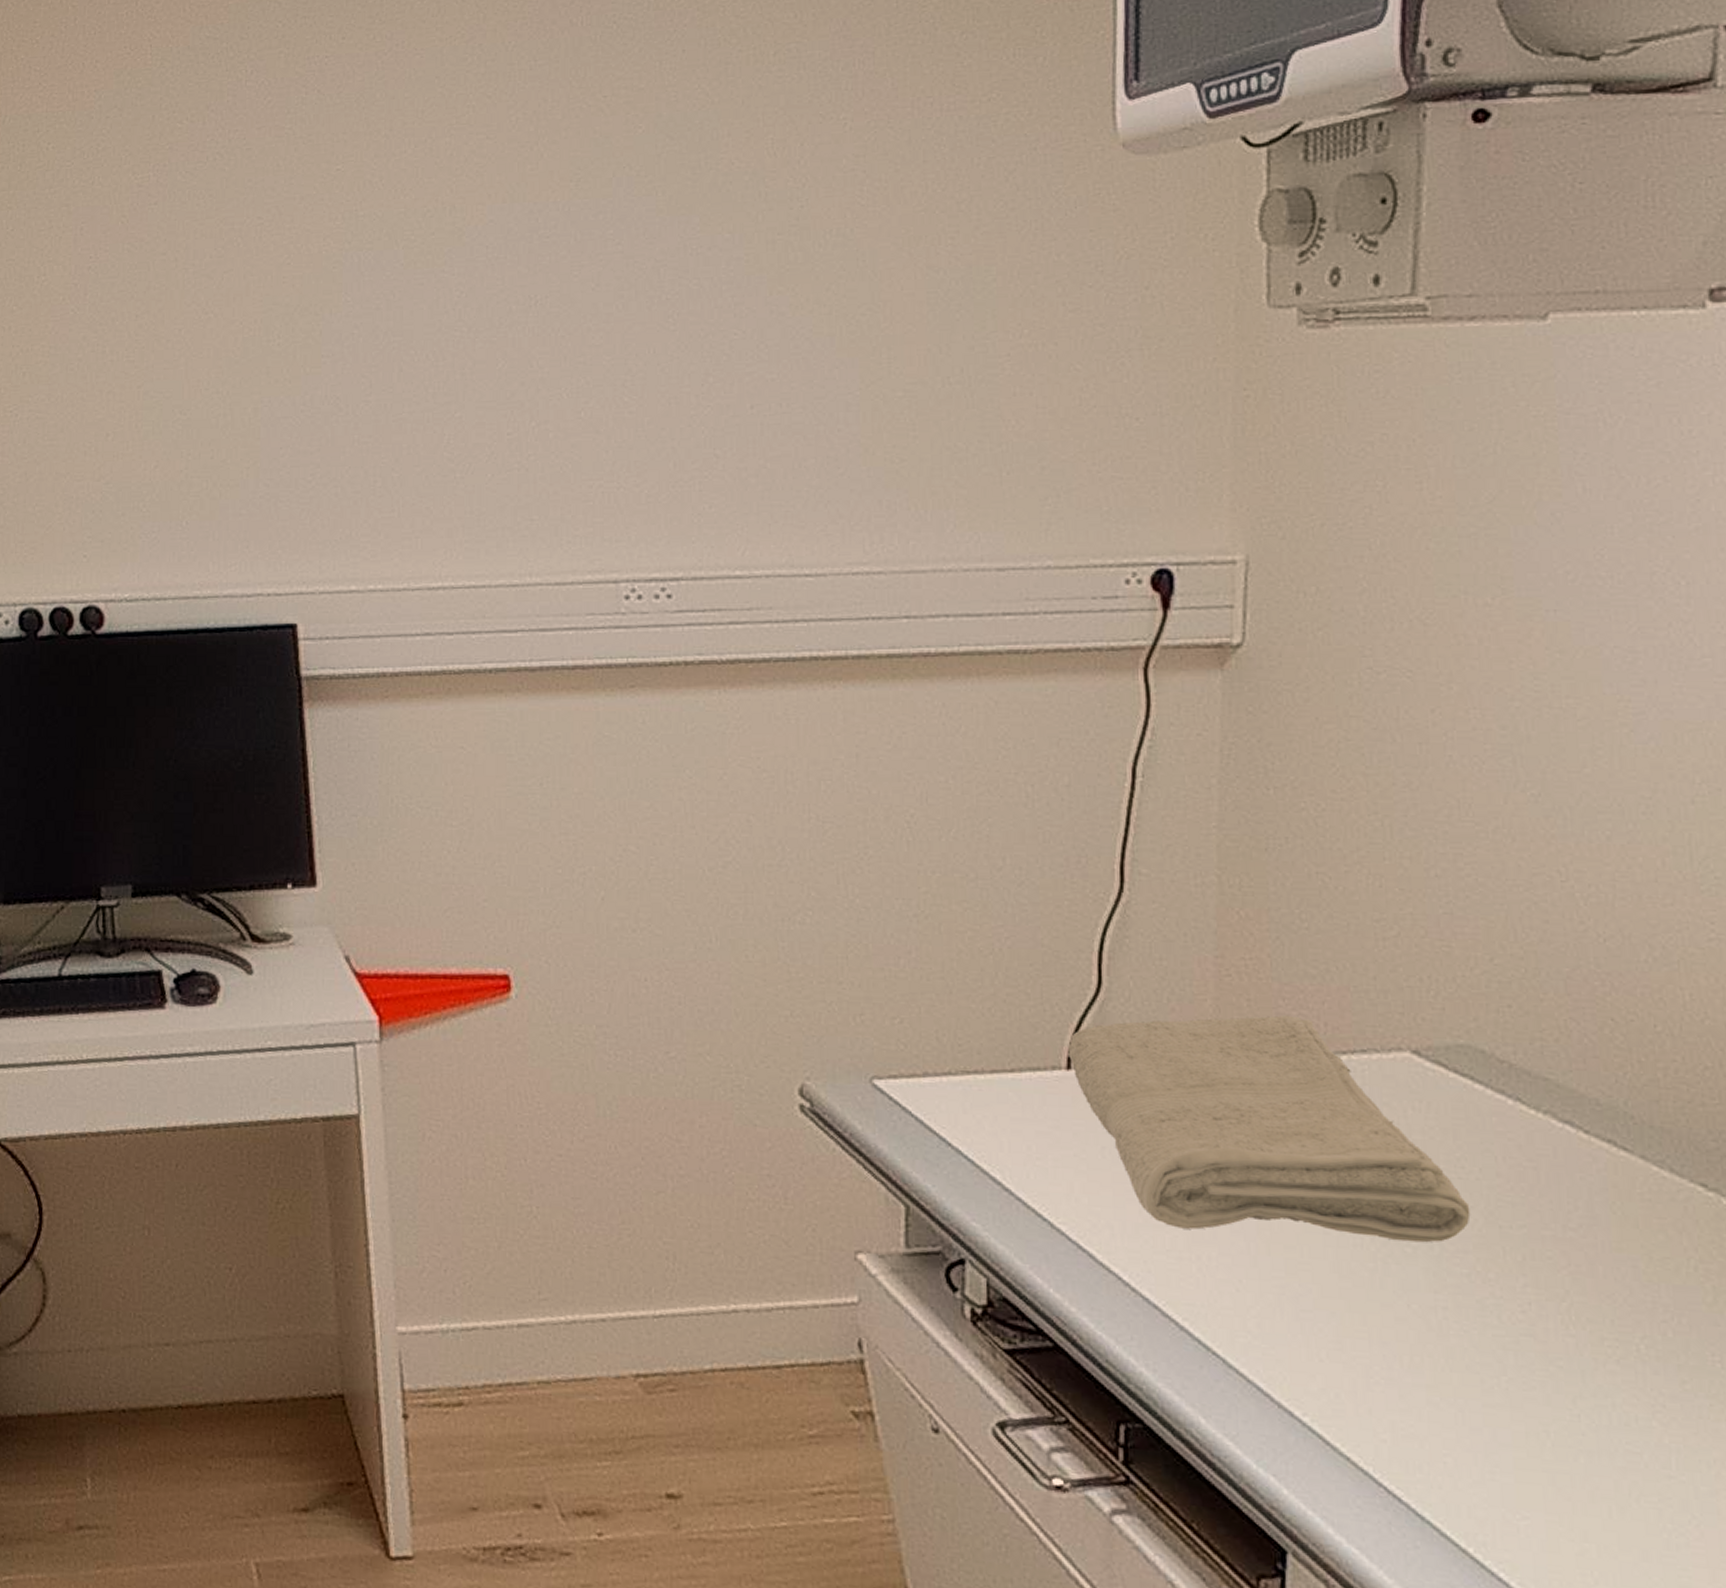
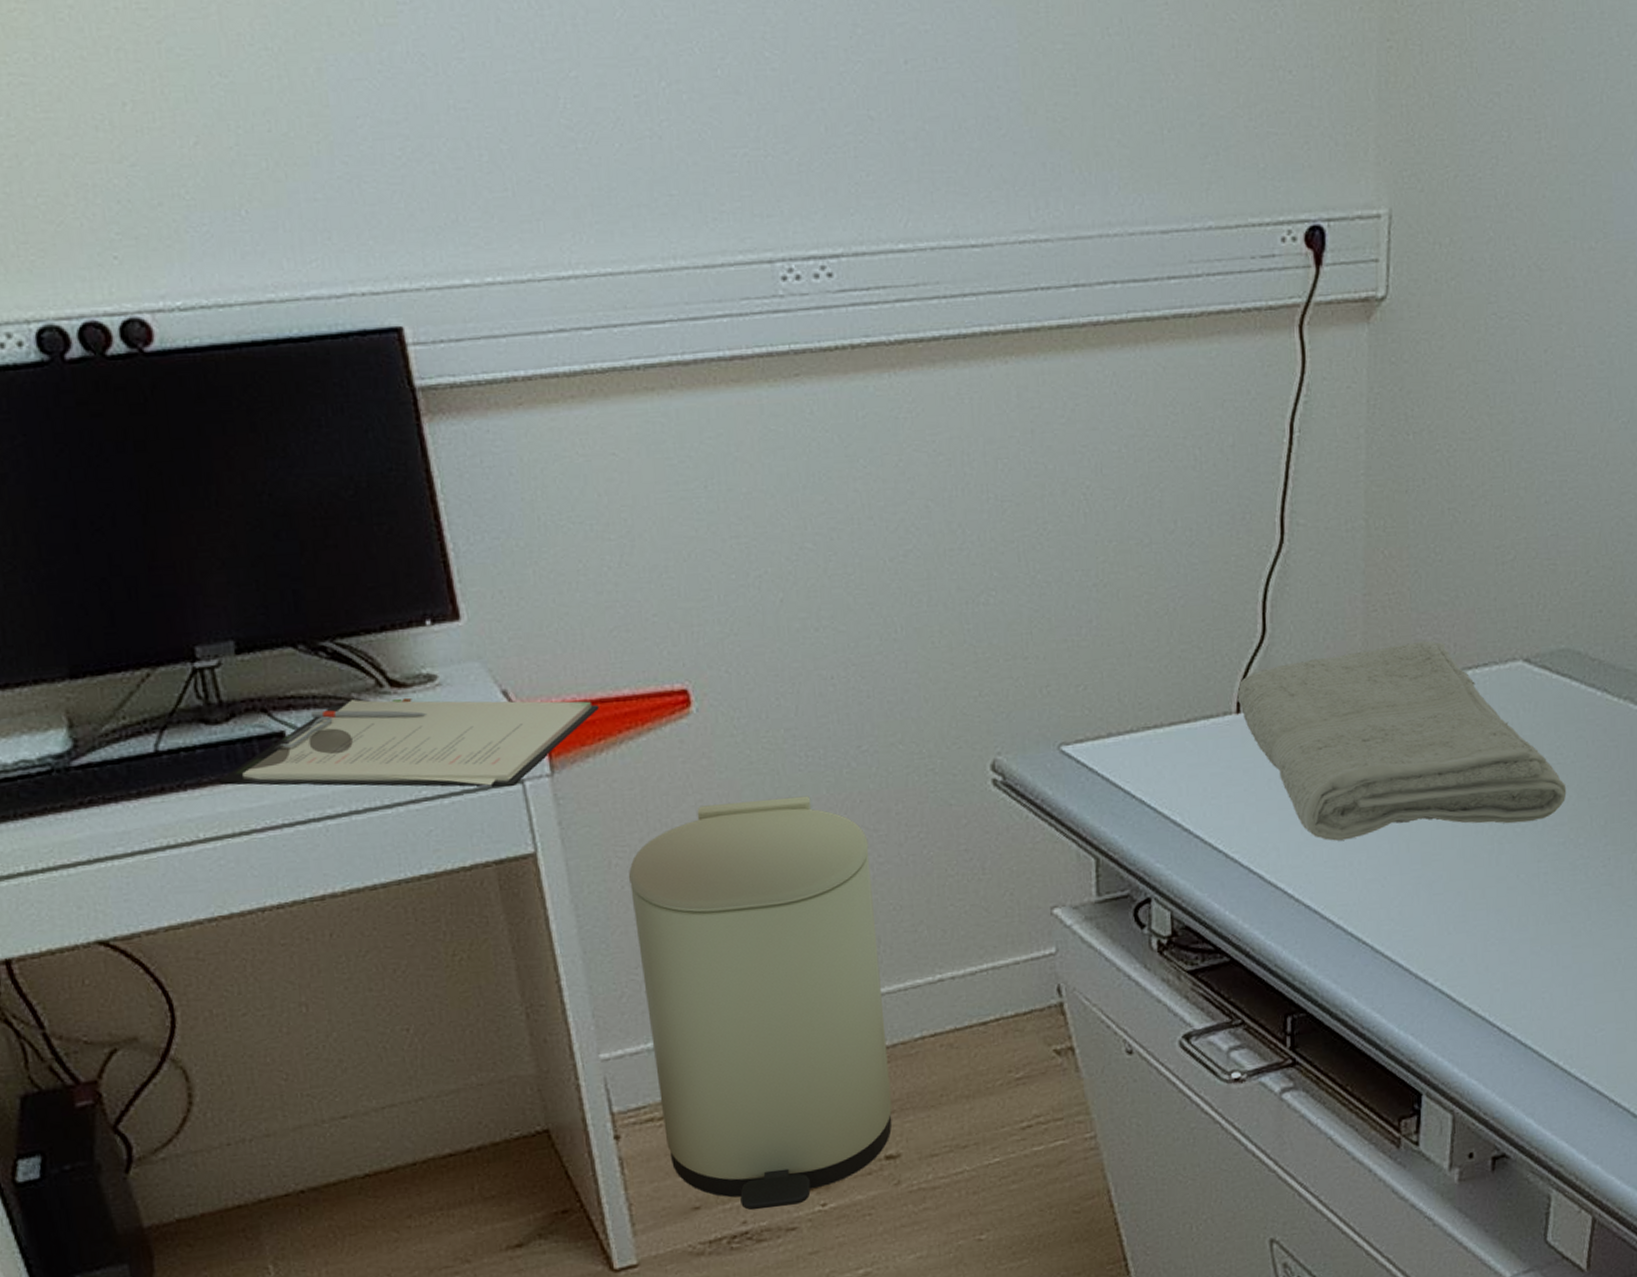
clipboard: none [105,949,428,1047] -> present [219,697,599,787]
pedal bin: none [439,1091,677,1528] -> present [628,795,893,1211]

